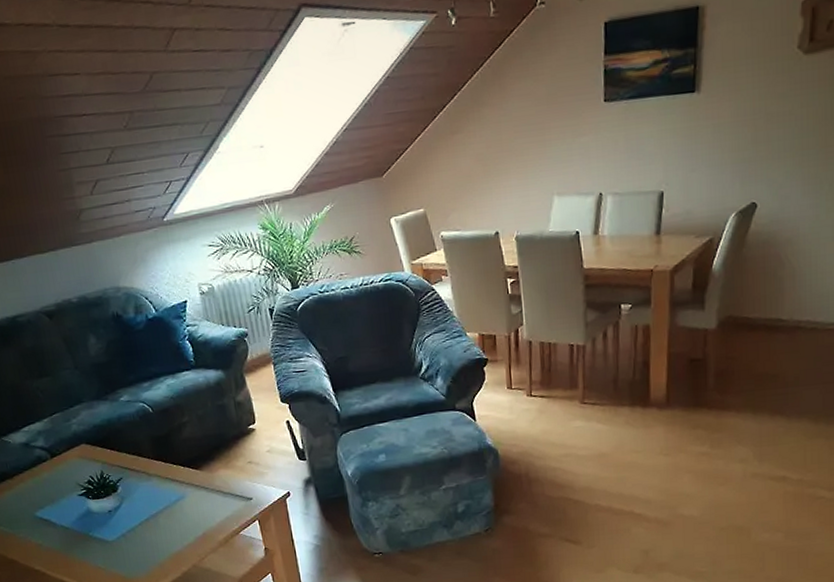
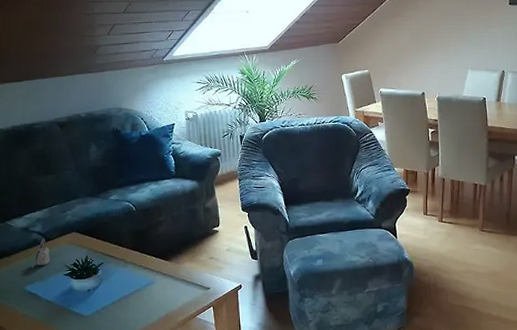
candle: none [39,453,60,490] -> present [32,237,50,268]

